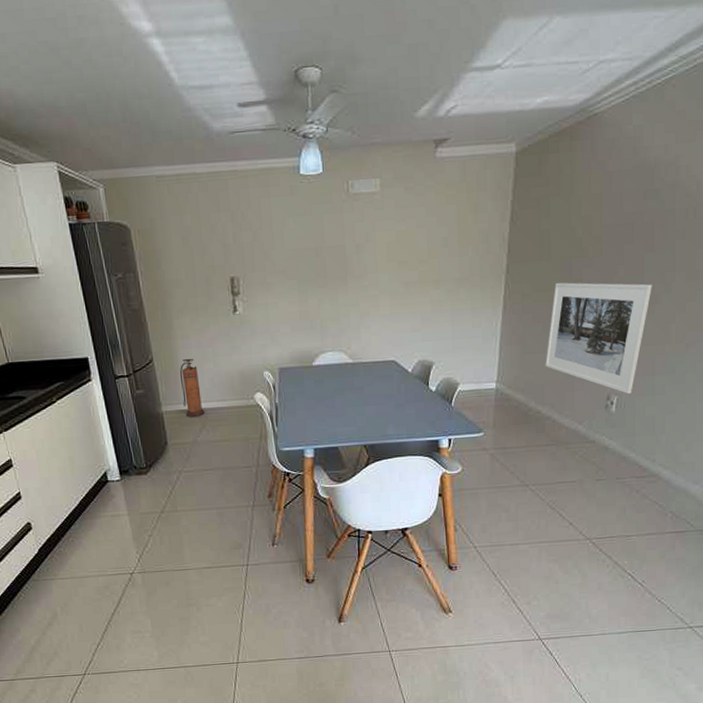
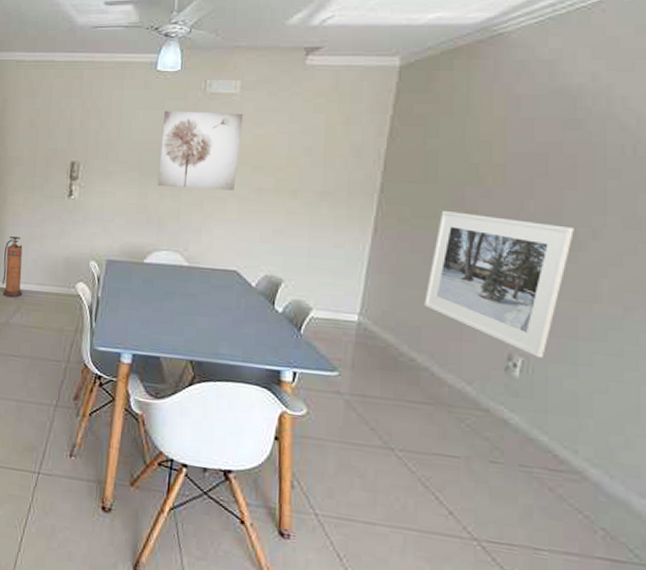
wall art: none [312,211,386,291] -> present [157,110,244,191]

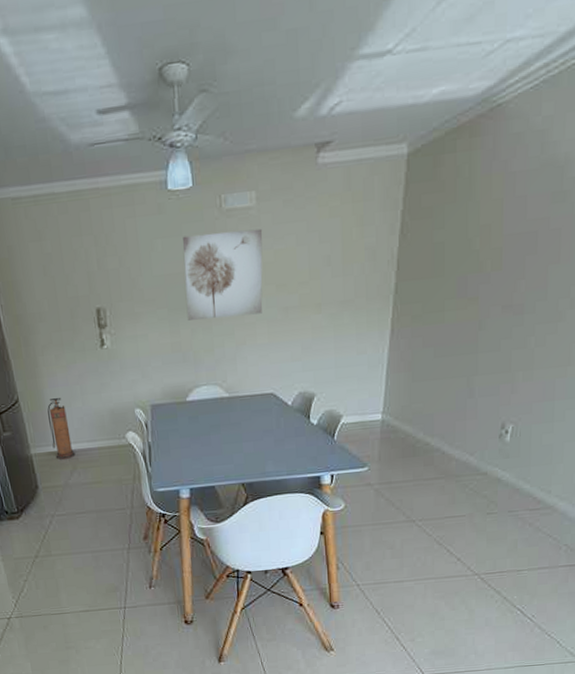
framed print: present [424,211,574,358] -> none [435,299,556,422]

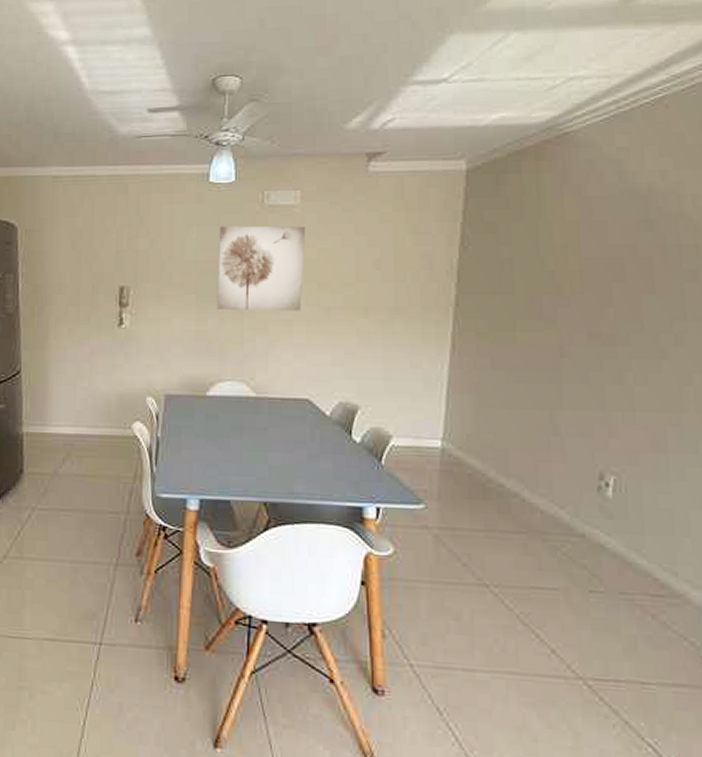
fire extinguisher: present [47,398,76,460] -> none [48,374,72,444]

